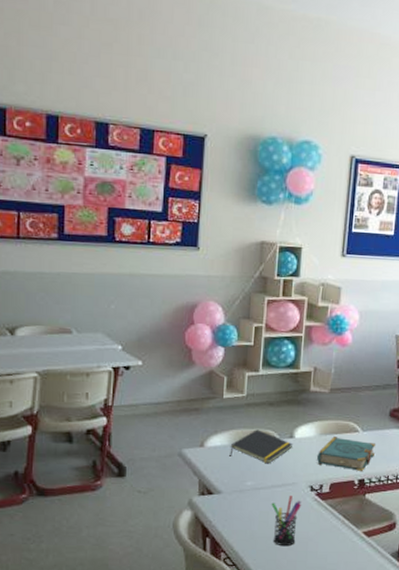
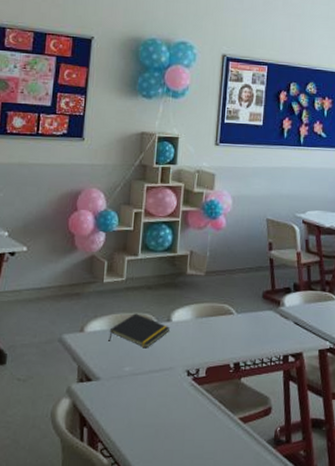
pen holder: present [271,496,302,546] -> none [148,381,179,434]
book: present [317,436,375,471] -> none [193,319,249,354]

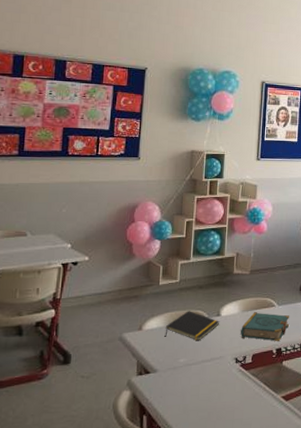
book: none [193,319,249,354] -> present [241,312,289,341]

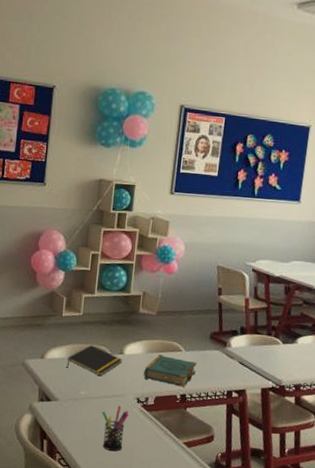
pen holder: none [201,369,229,416] -> present [102,406,129,451]

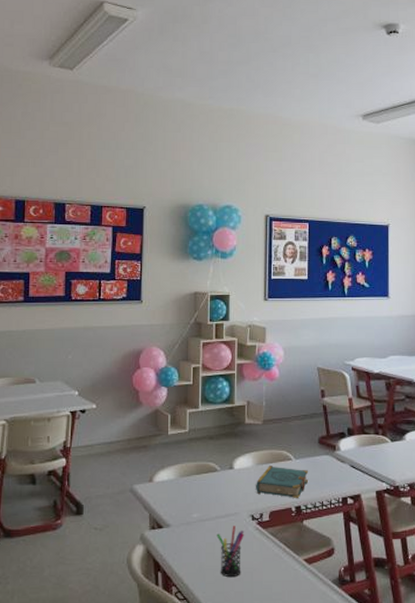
notepad: present [66,345,122,377] -> none [176,463,232,496]

